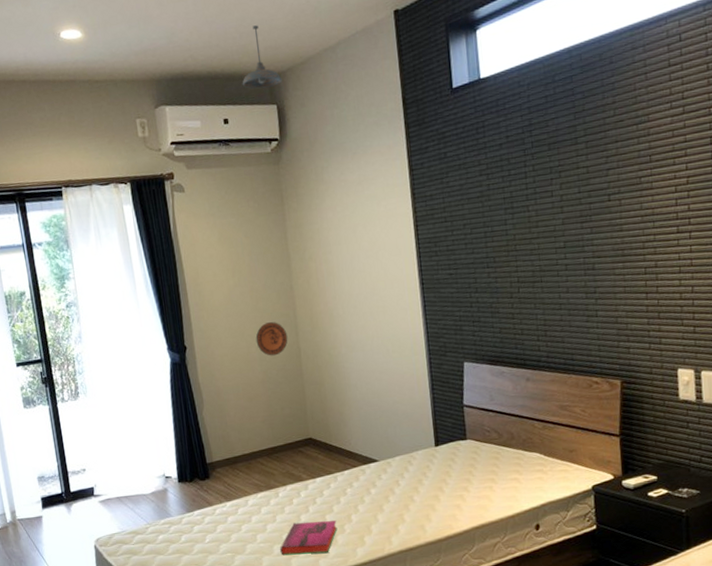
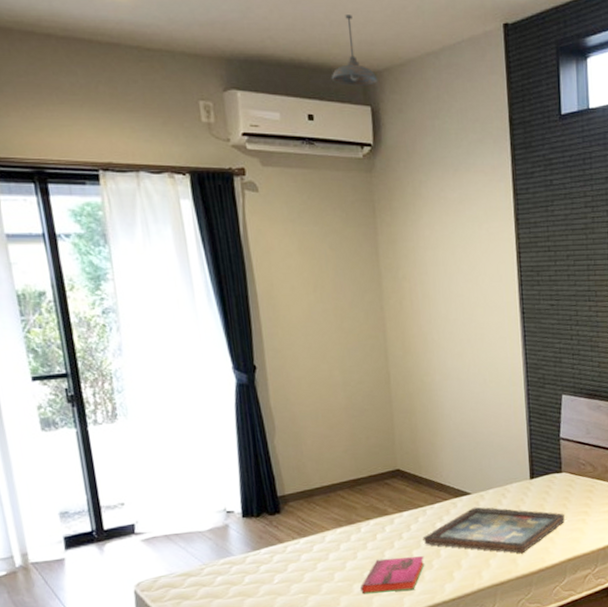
decorative plate: present [255,322,288,356] -> none [339,344,376,381]
decorative tray: none [334,473,471,520] -> present [422,506,565,553]

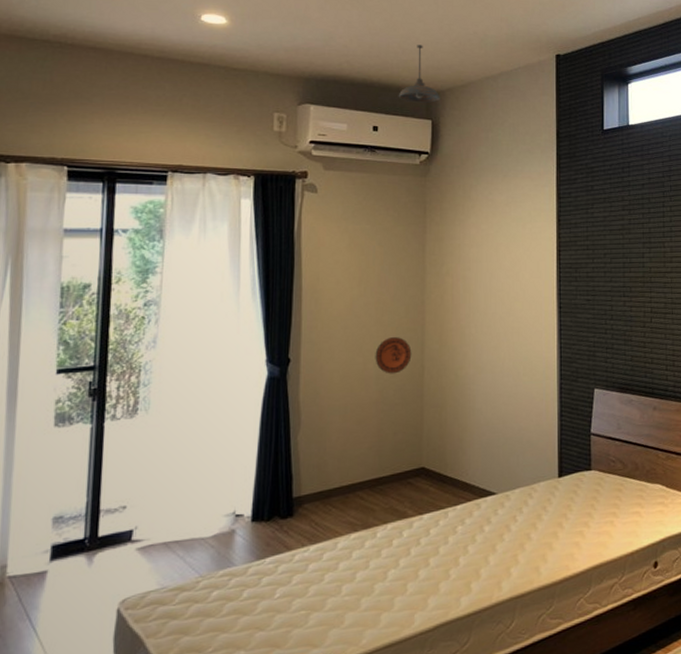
decorative plate: none [339,344,376,381] -> present [375,337,412,374]
hardback book: present [360,556,425,595] -> none [369,564,441,611]
decorative tray: present [422,506,565,553] -> none [442,508,592,560]

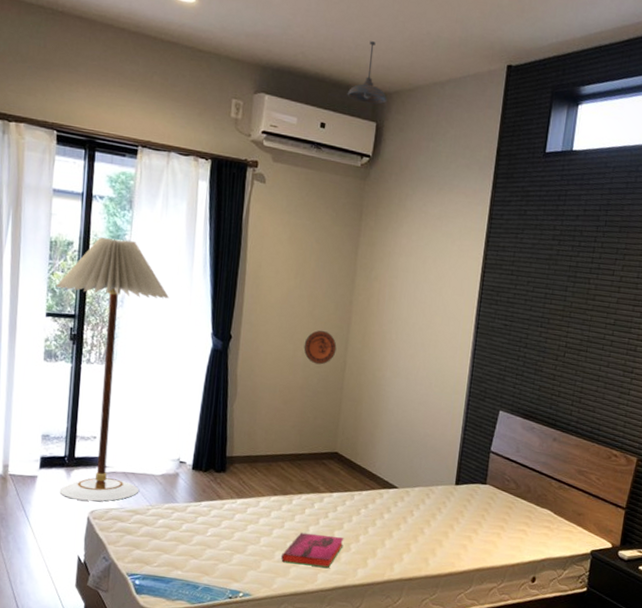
floor lamp: none [68,273,213,591] -> present [55,237,170,502]
hardback book: none [369,564,441,611] -> present [281,532,344,568]

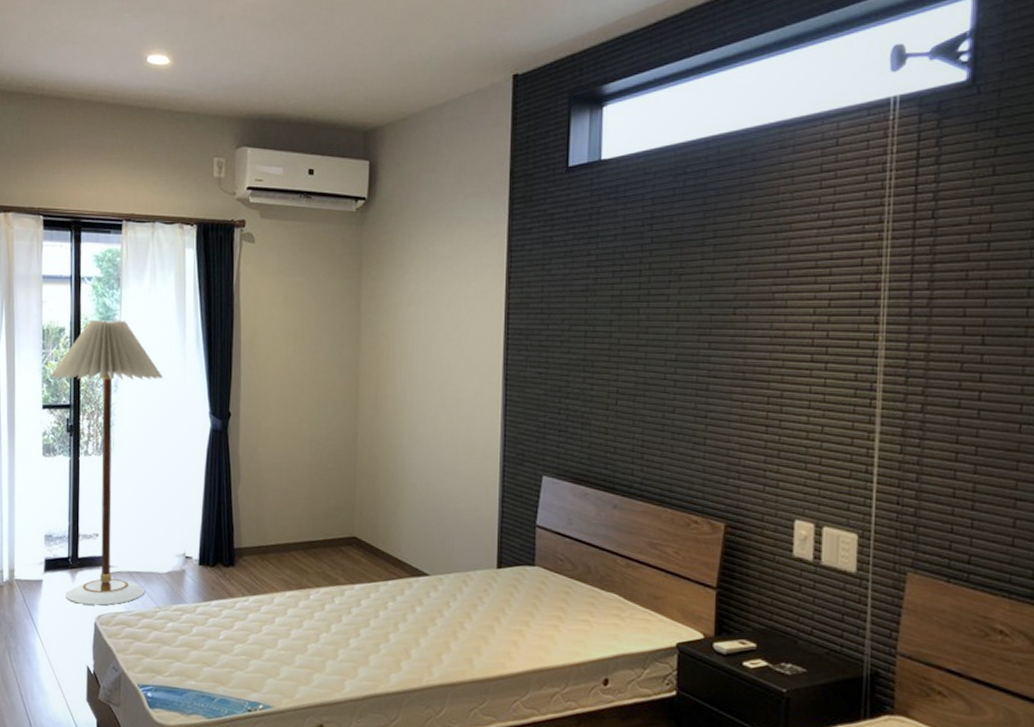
hardback book: present [281,532,344,568] -> none [302,632,372,673]
decorative plate: present [304,330,337,365] -> none [309,399,346,438]
pendant light: present [347,41,387,105] -> none [334,73,379,141]

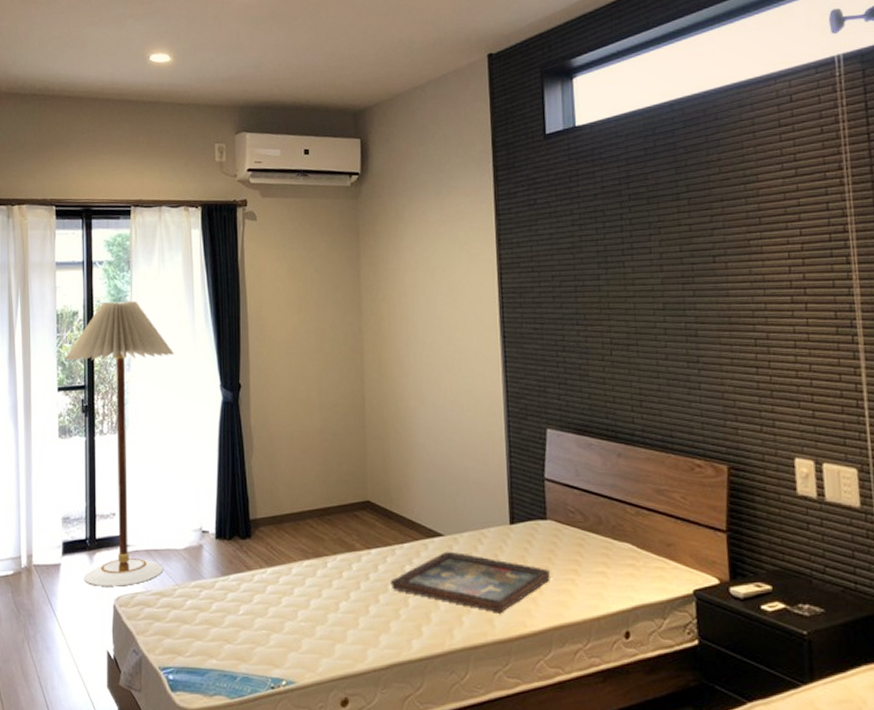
decorative tray: none [372,590,533,653] -> present [390,551,550,612]

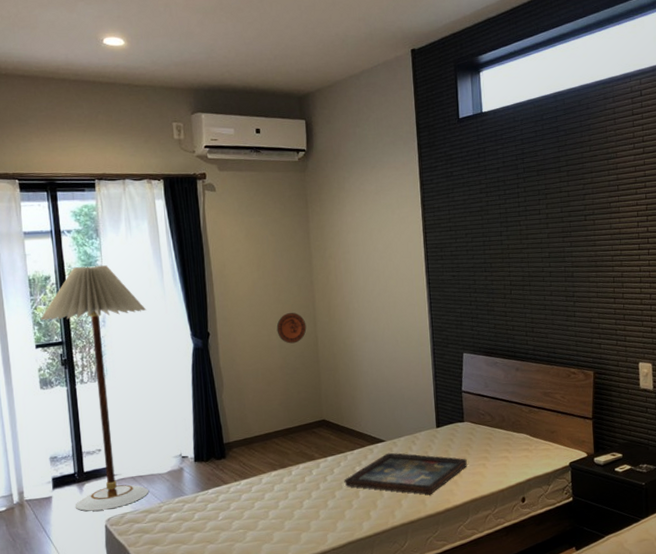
decorative plate: none [317,366,352,403] -> present [276,313,307,344]

